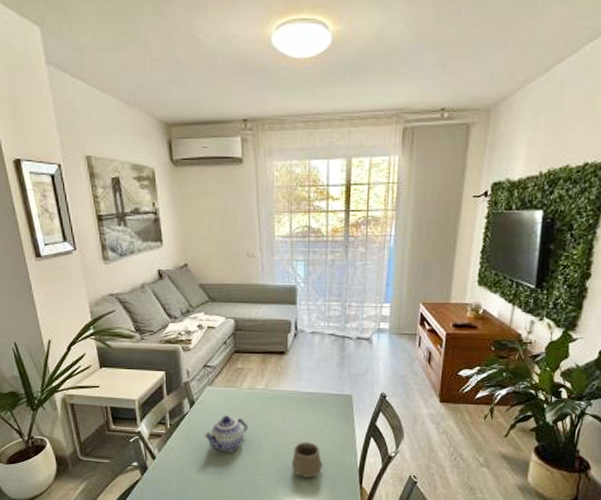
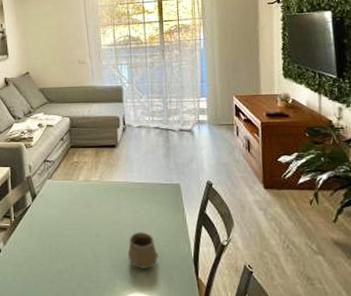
teapot: present [204,415,249,453] -> none [45,207,86,245]

